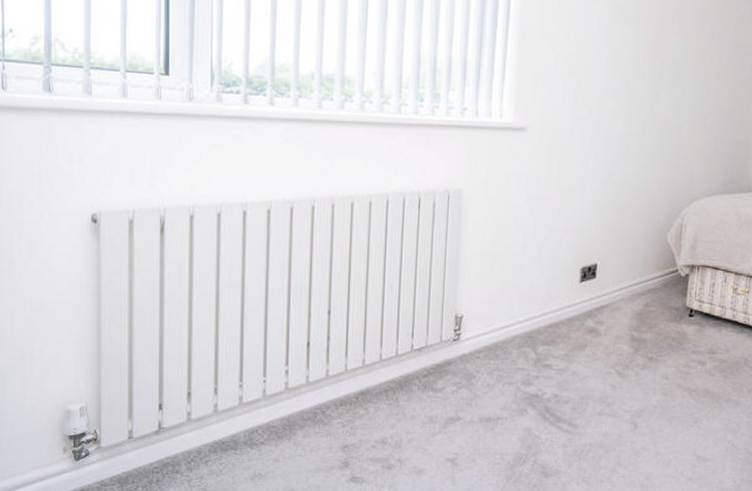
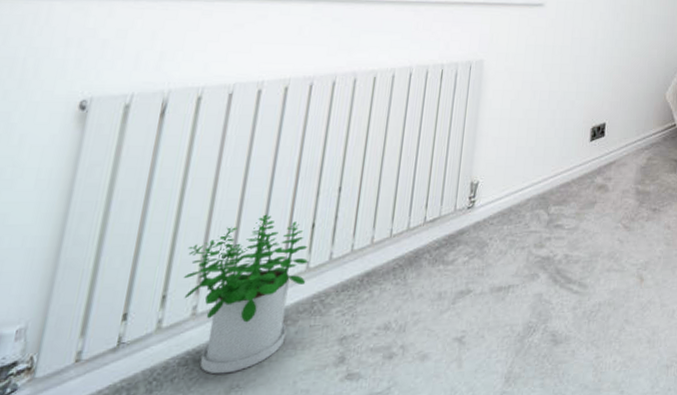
potted plant: none [202,330,307,464] -> present [184,214,308,375]

